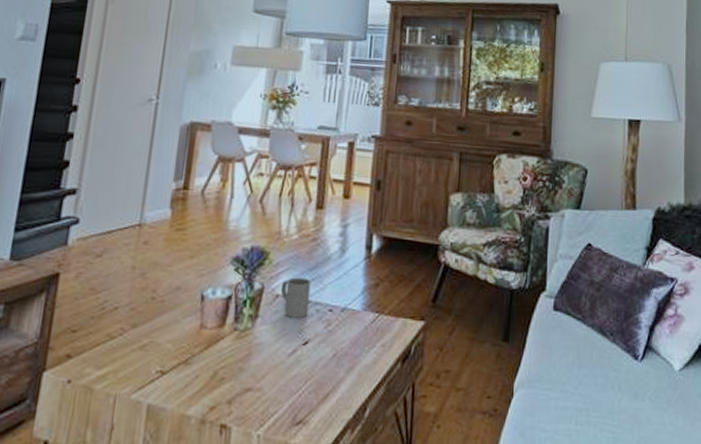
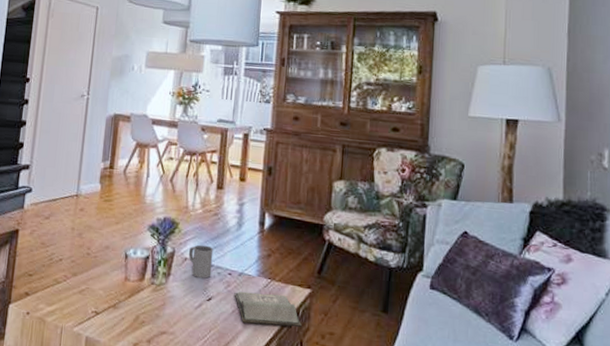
hardback book: none [335,330,414,369] -> present [234,291,302,328]

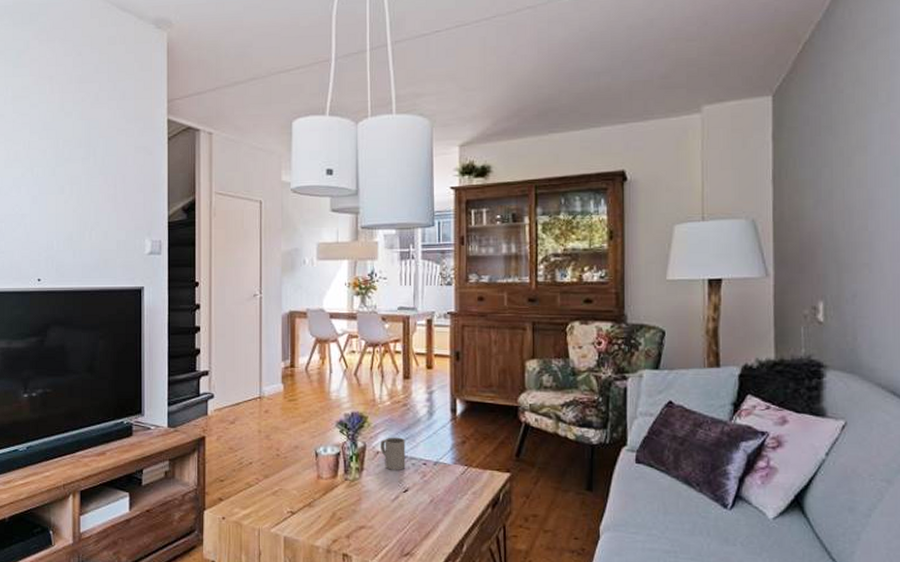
hardback book: present [234,291,302,328] -> none [431,480,503,512]

